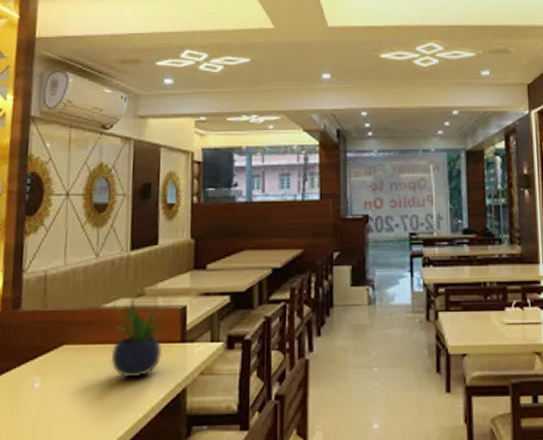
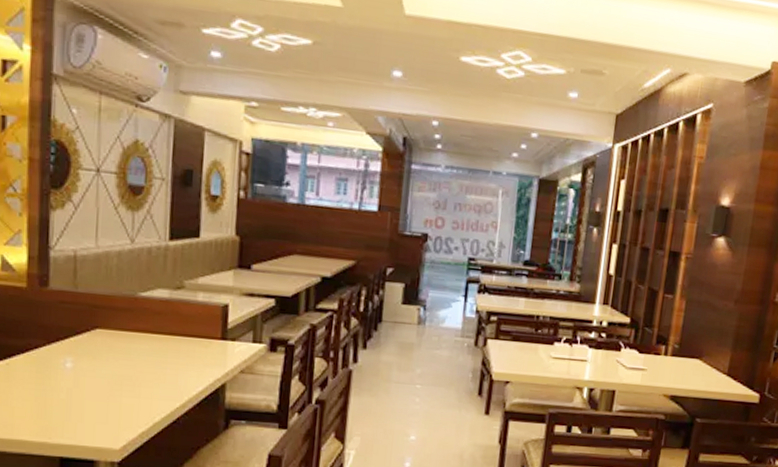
potted plant: present [110,298,170,378] -> none [147,289,211,369]

